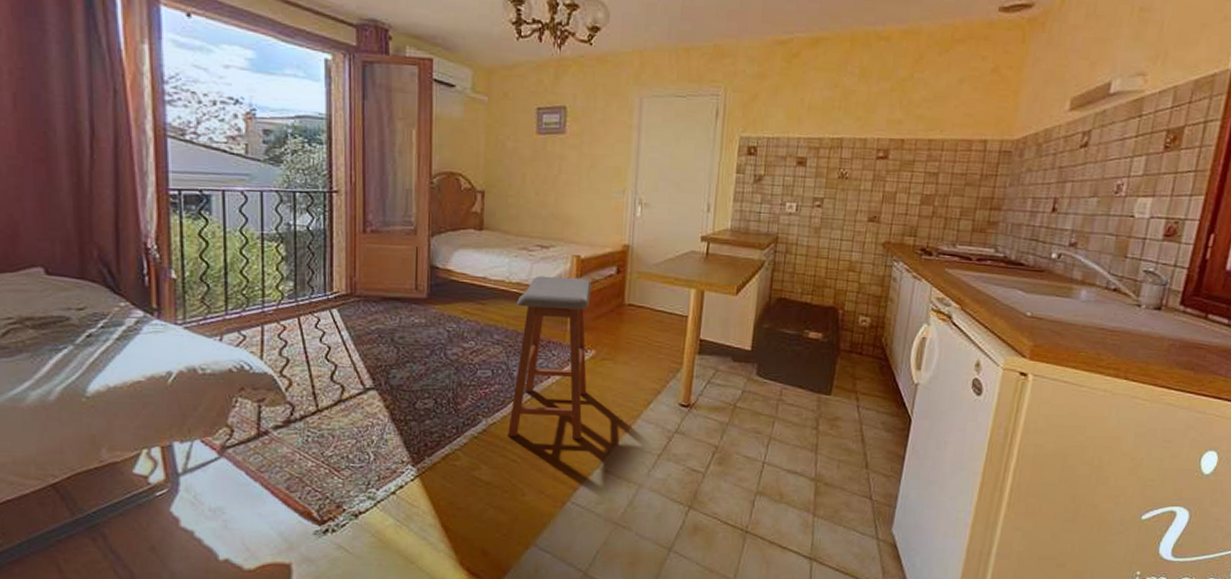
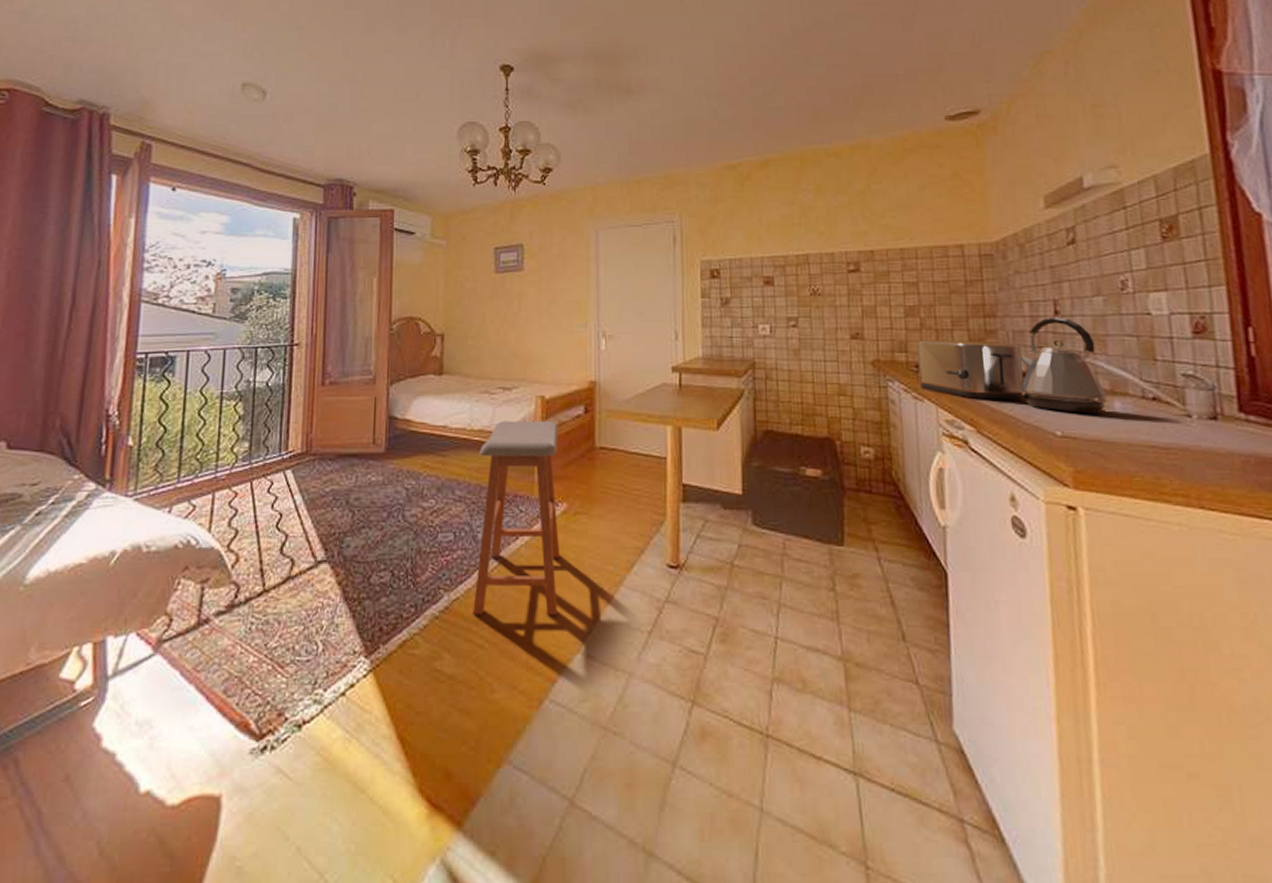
toaster: none [921,226,1016,284] -> present [917,339,1024,400]
kettle: none [1006,214,1080,299] -> present [1019,317,1108,414]

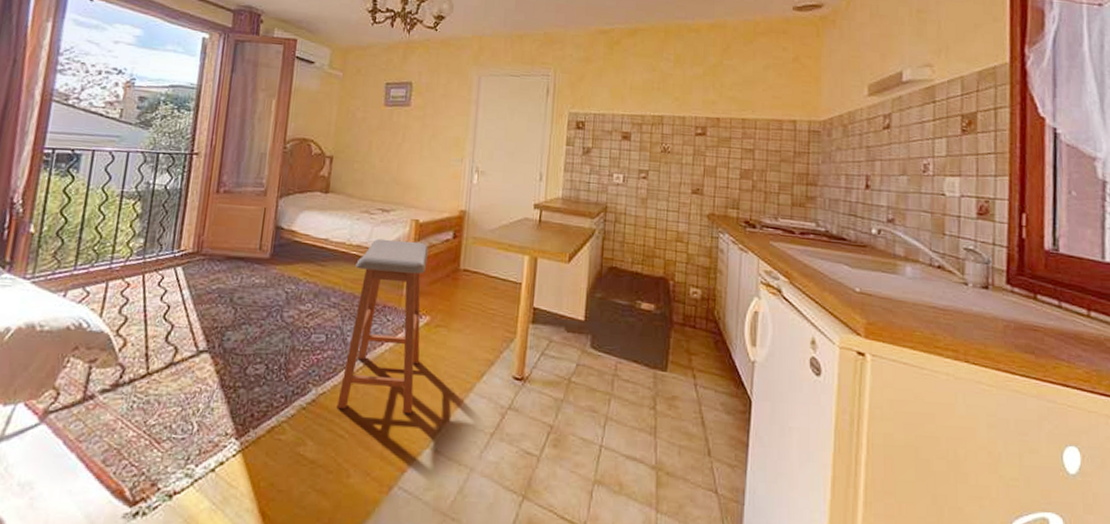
toaster: present [917,339,1024,400] -> none [746,199,835,259]
kettle: present [1019,317,1108,414] -> none [830,190,902,275]

